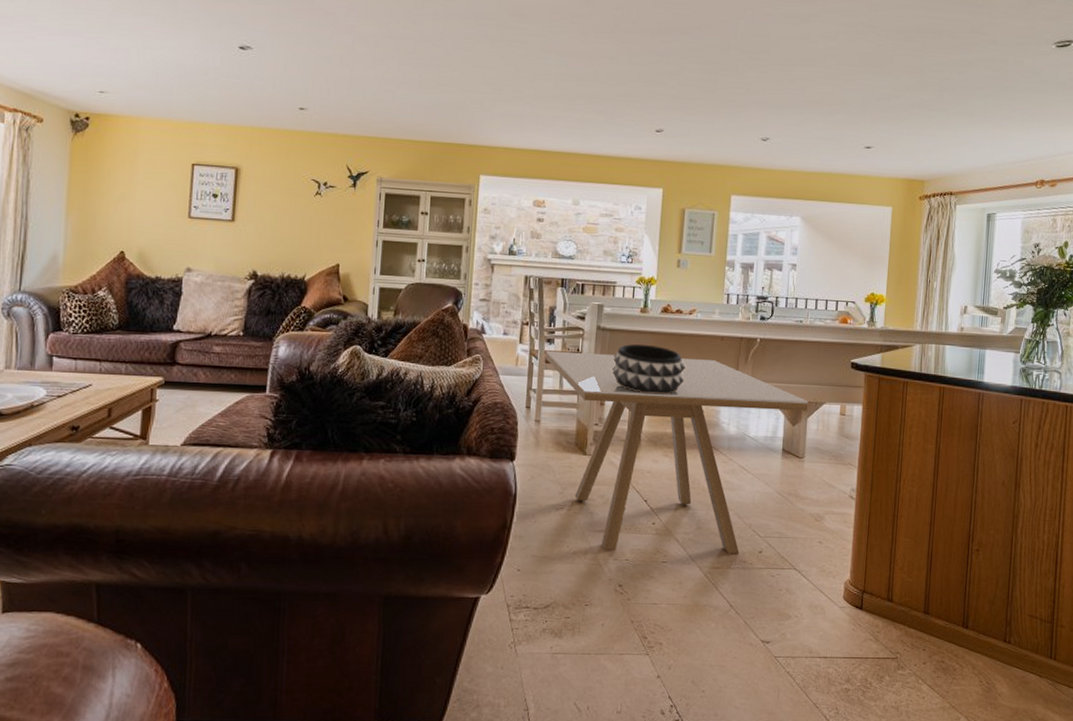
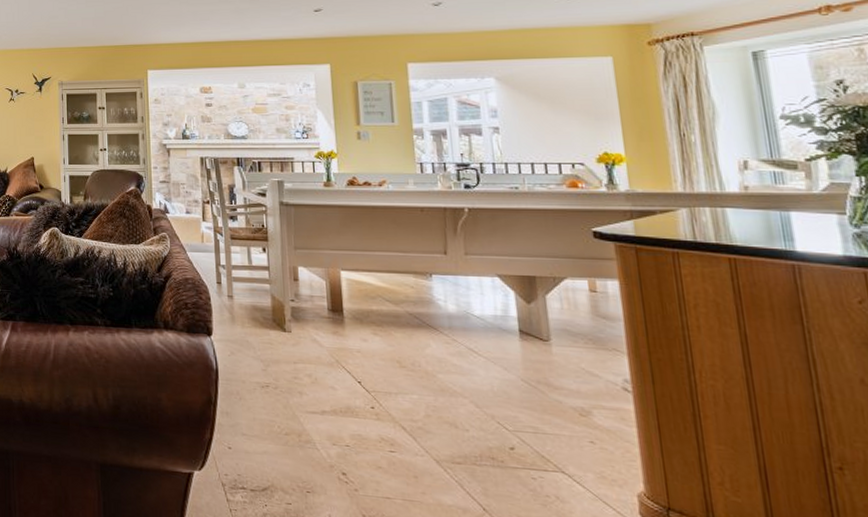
dining table: present [546,350,808,553] -> none [230,227,545,448]
decorative bowl: present [612,344,685,395] -> none [301,218,385,270]

